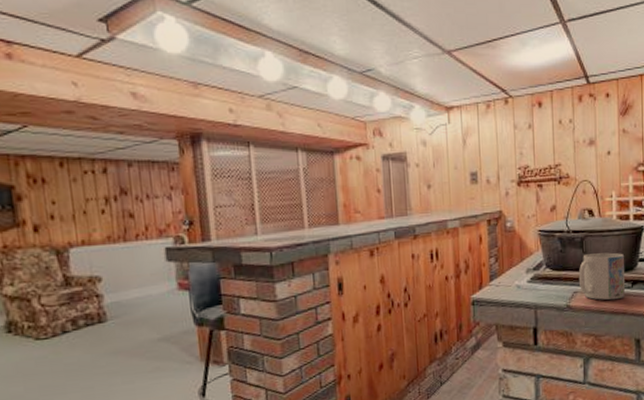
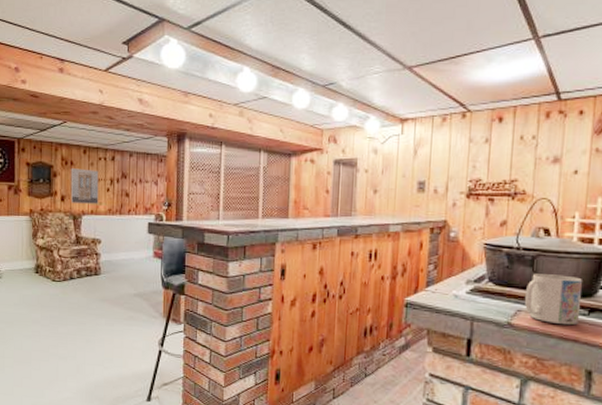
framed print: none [43,187,91,234] -> present [70,168,99,204]

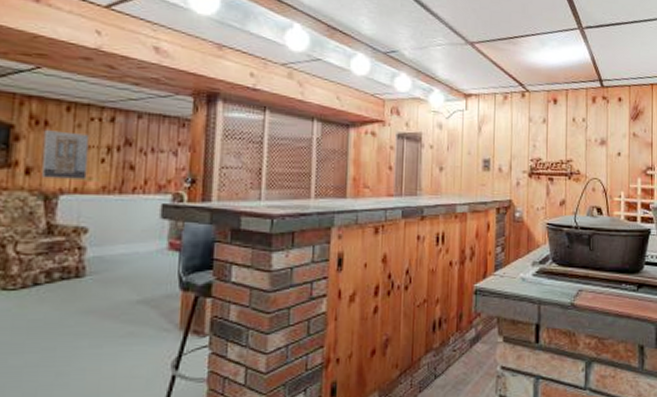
mug: present [525,274,582,325] -> none [585,252,630,302]

